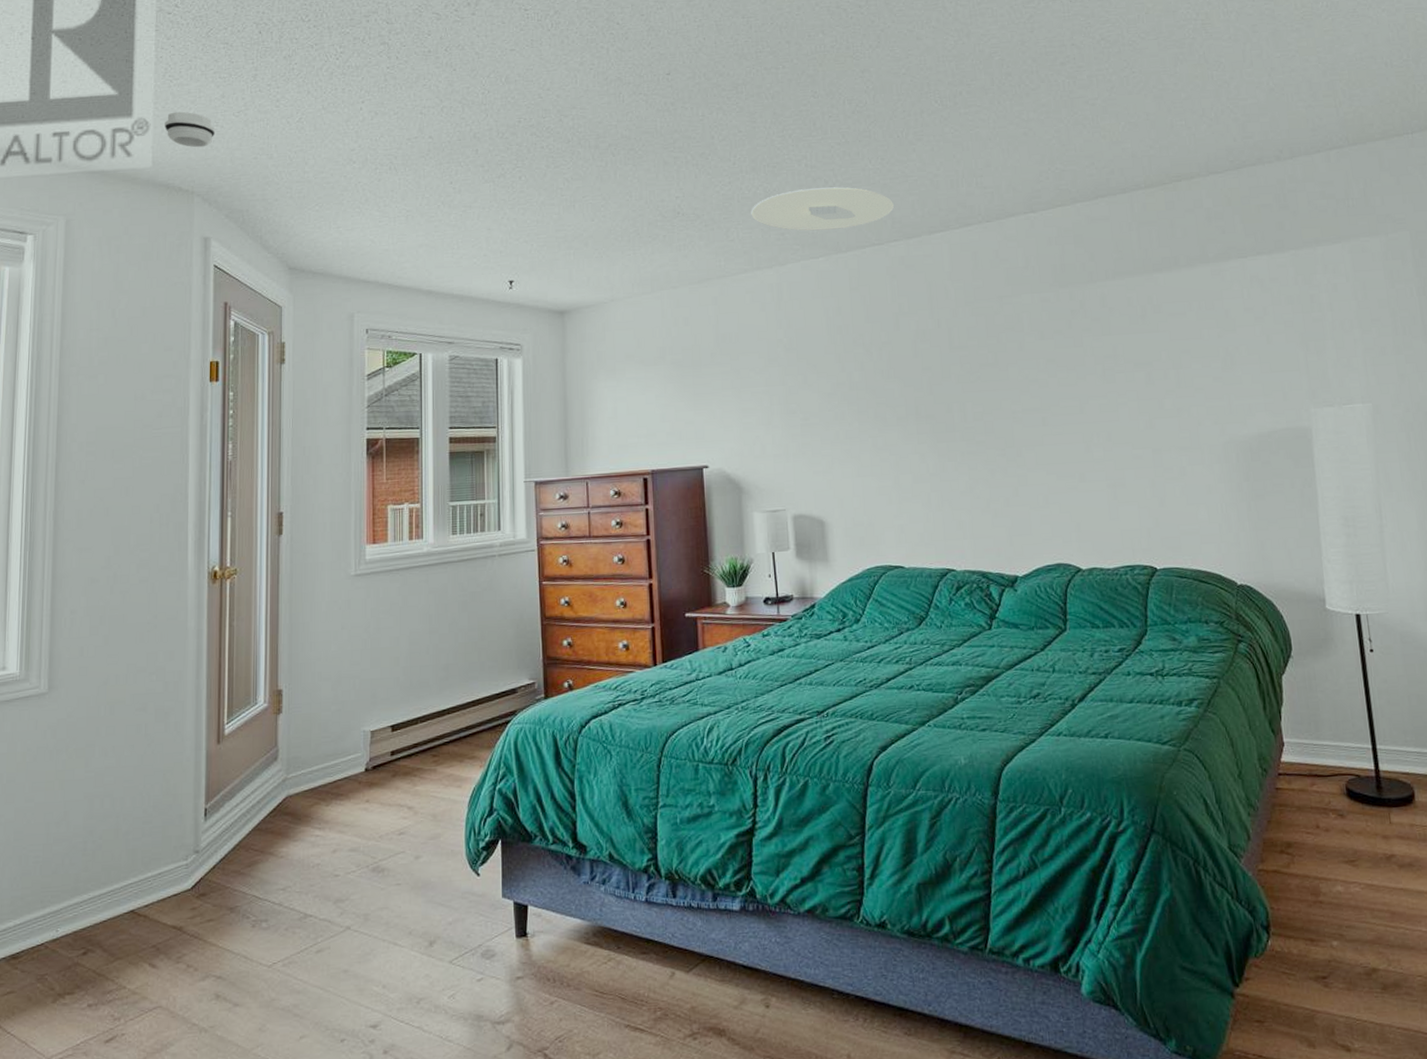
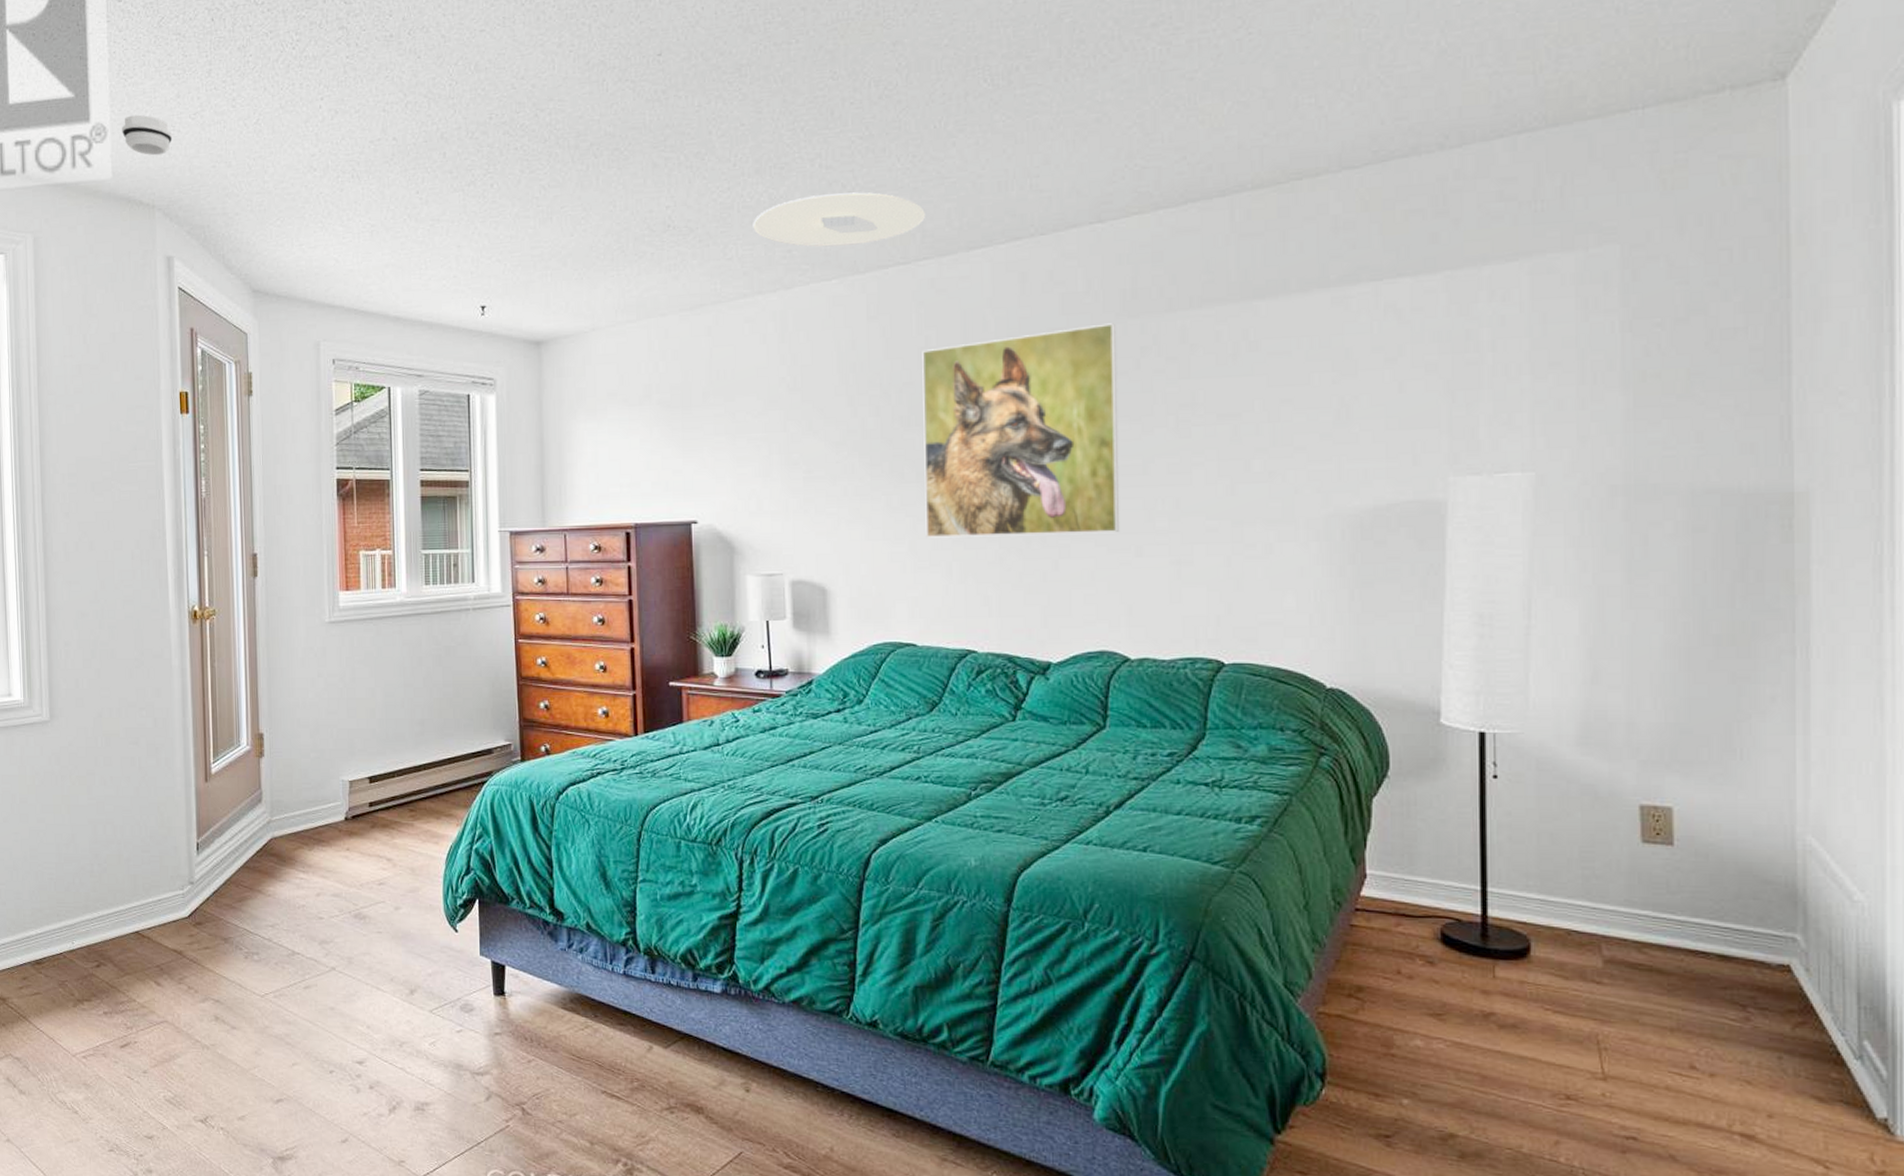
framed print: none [896,291,1065,473] -> present [922,323,1119,538]

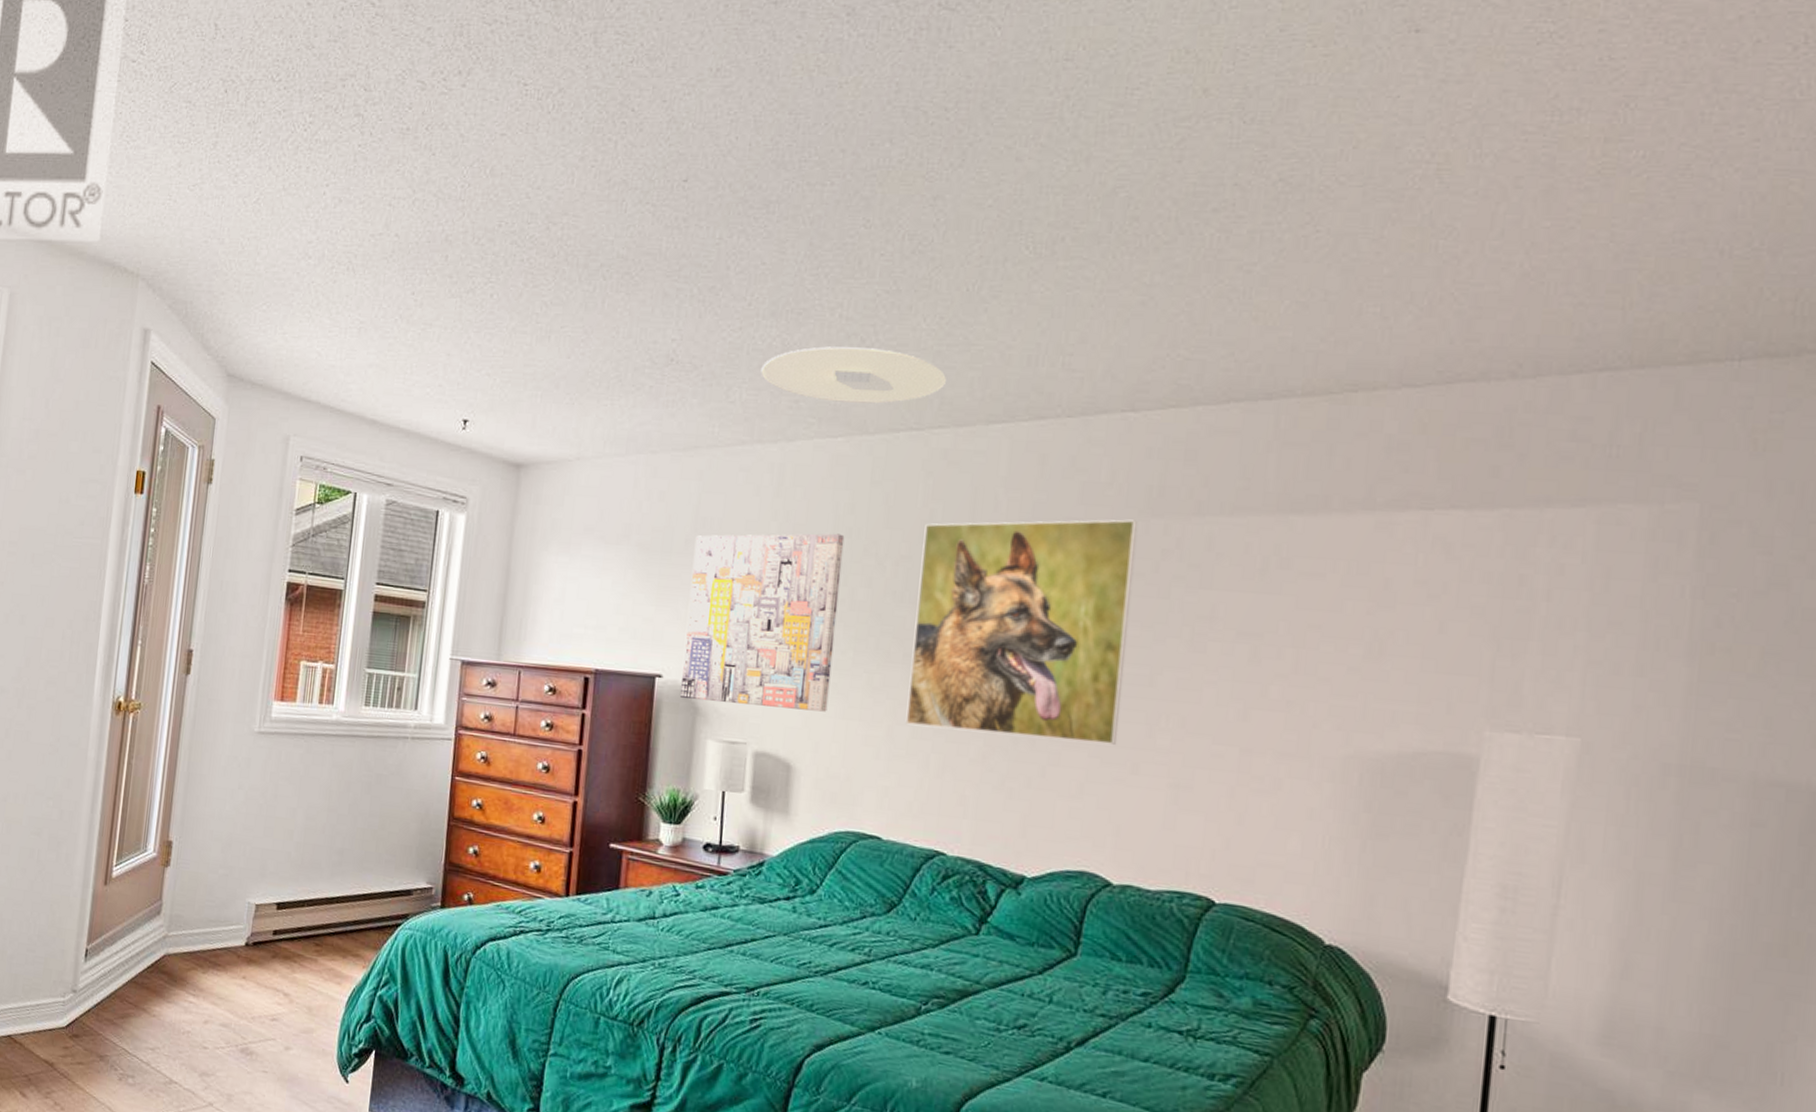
smoke detector: present [122,114,173,156] -> none [116,179,168,224]
wall art: none [712,369,853,541] -> present [680,533,845,712]

